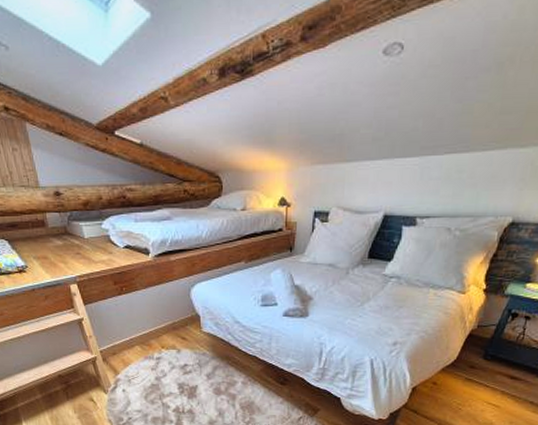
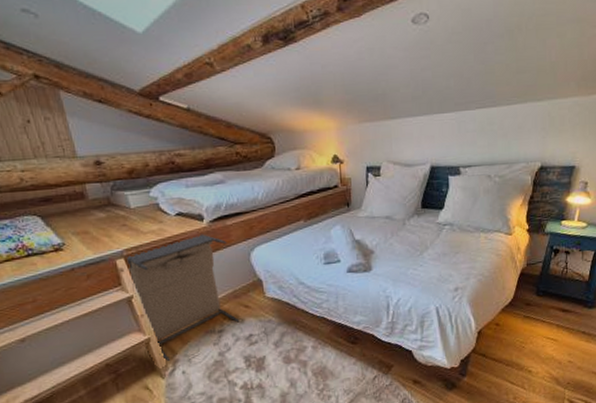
laundry hamper: none [79,267,177,380] -> present [126,234,240,362]

